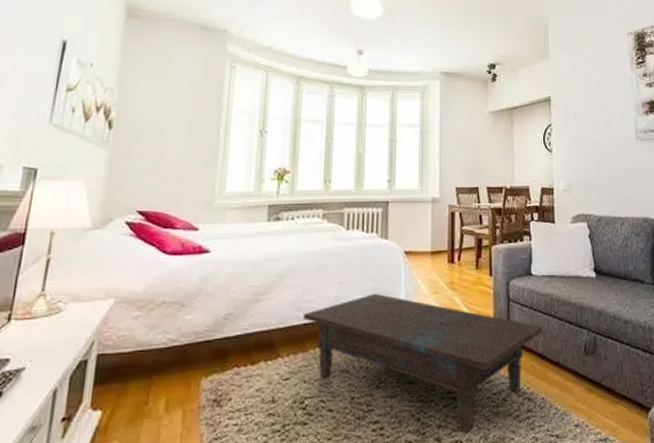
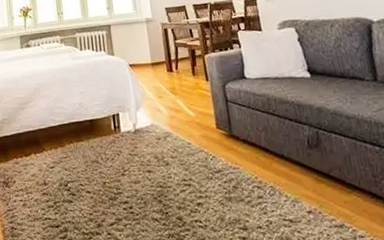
coffee table: present [302,293,543,434] -> none [57,99,264,215]

